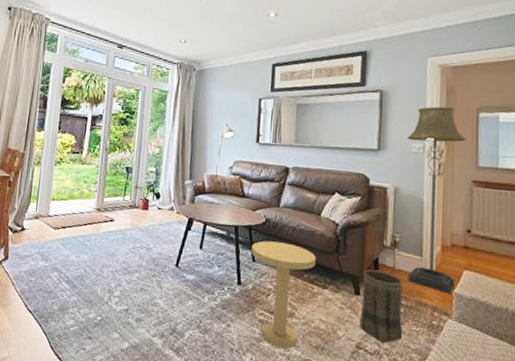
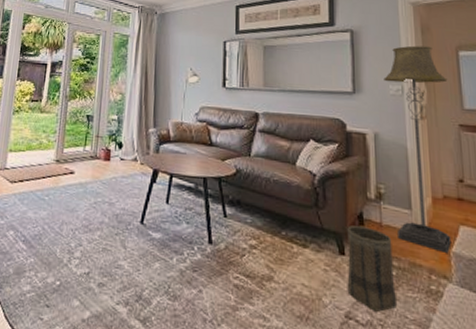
side table: present [251,241,316,349] -> none [222,193,293,319]

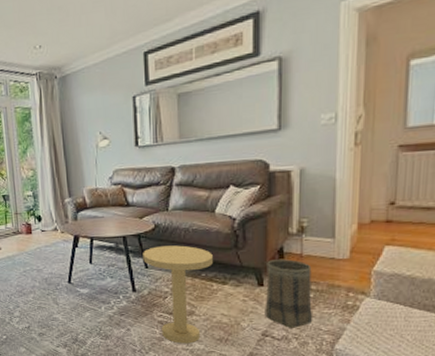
side table: none [222,193,293,319] -> present [143,245,213,344]
floor lamp: present [383,45,452,253] -> none [315,60,392,272]

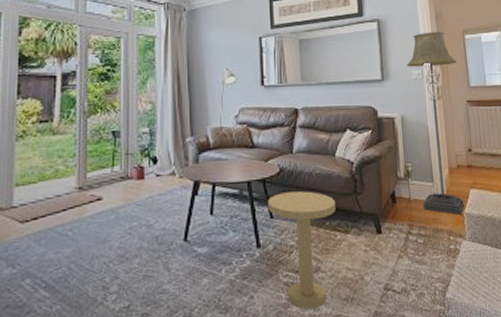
basket: present [265,259,313,328] -> none [382,204,426,279]
floor lamp: none [315,60,392,272] -> present [407,32,465,215]

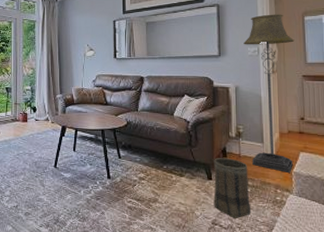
side table: present [268,191,336,309] -> none [117,140,172,229]
basket: none [382,204,426,279] -> present [213,158,252,218]

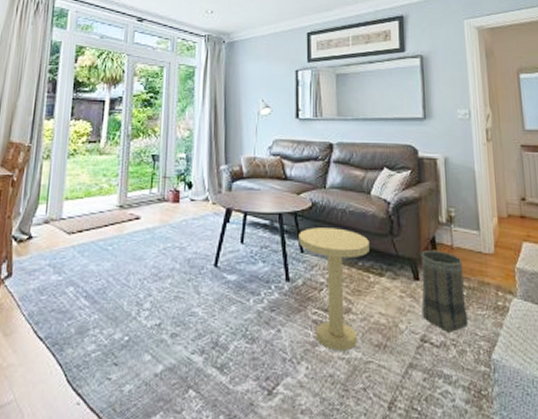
side table: none [117,140,172,229] -> present [299,227,369,351]
floor lamp: present [243,14,295,173] -> none [452,69,516,269]

